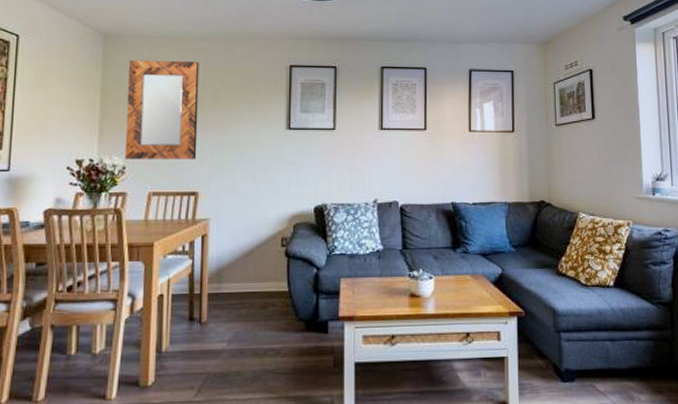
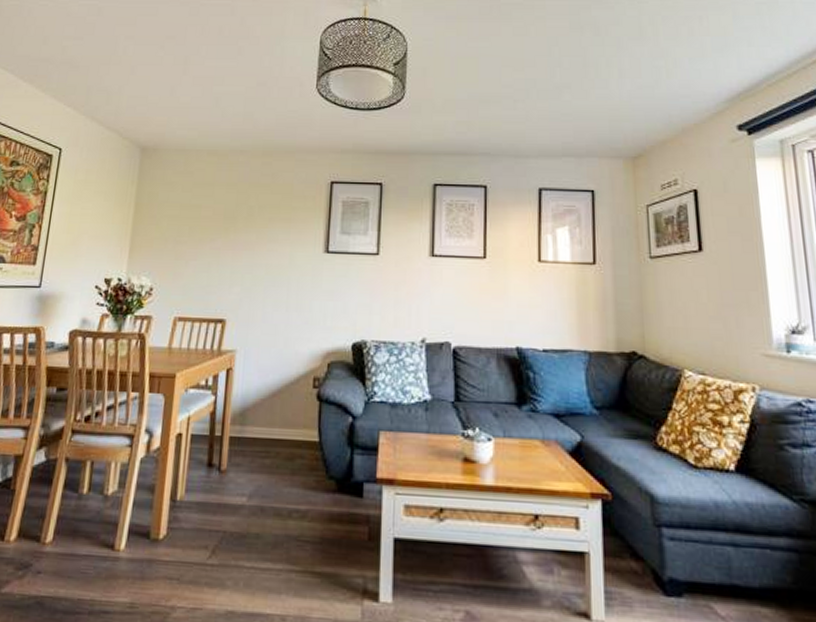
home mirror: present [124,60,199,160] -> none [152,174,235,283]

